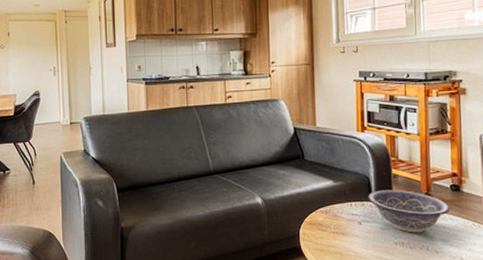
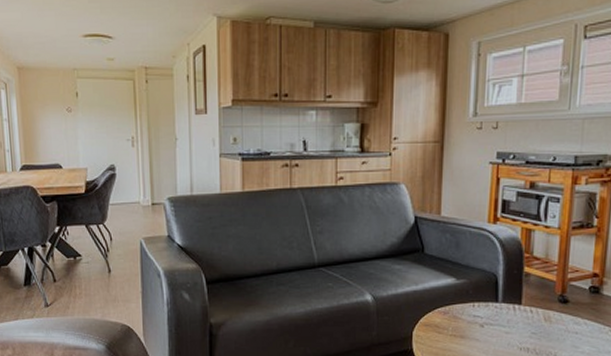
decorative bowl: present [368,189,449,233] -> none [494,290,585,338]

